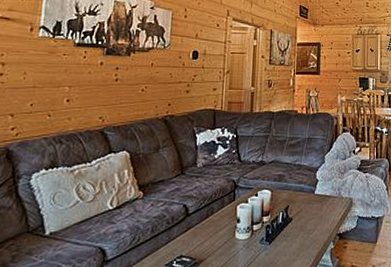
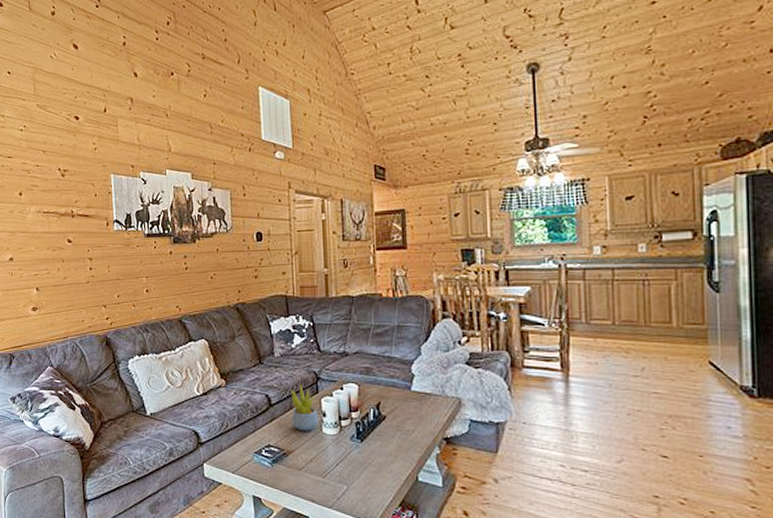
succulent plant: none [206,193,233,238] -> present [290,384,319,431]

